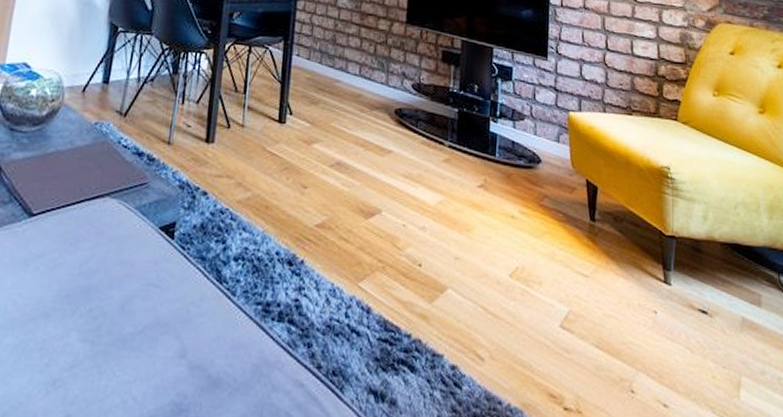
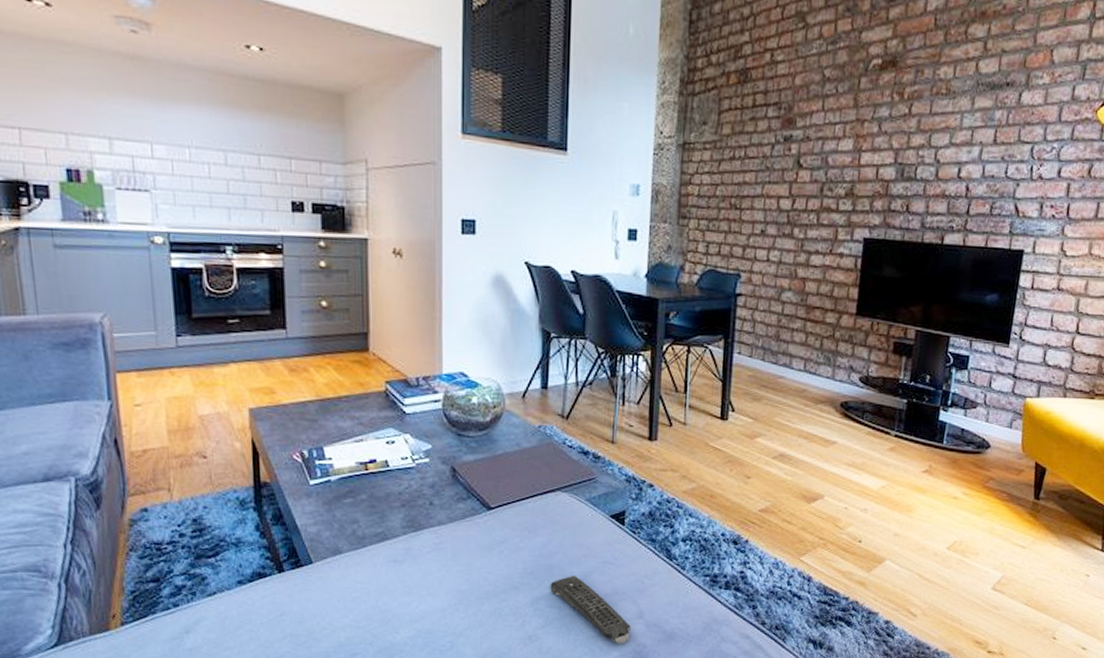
remote control: none [84,299,171,393] -> present [550,575,631,644]

